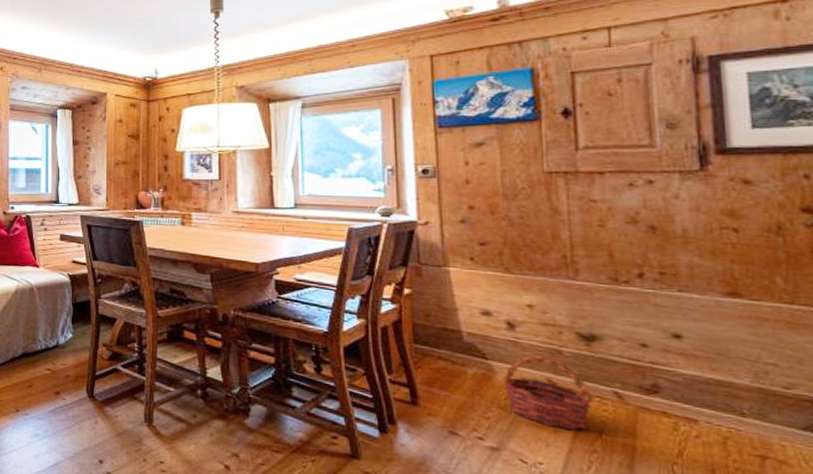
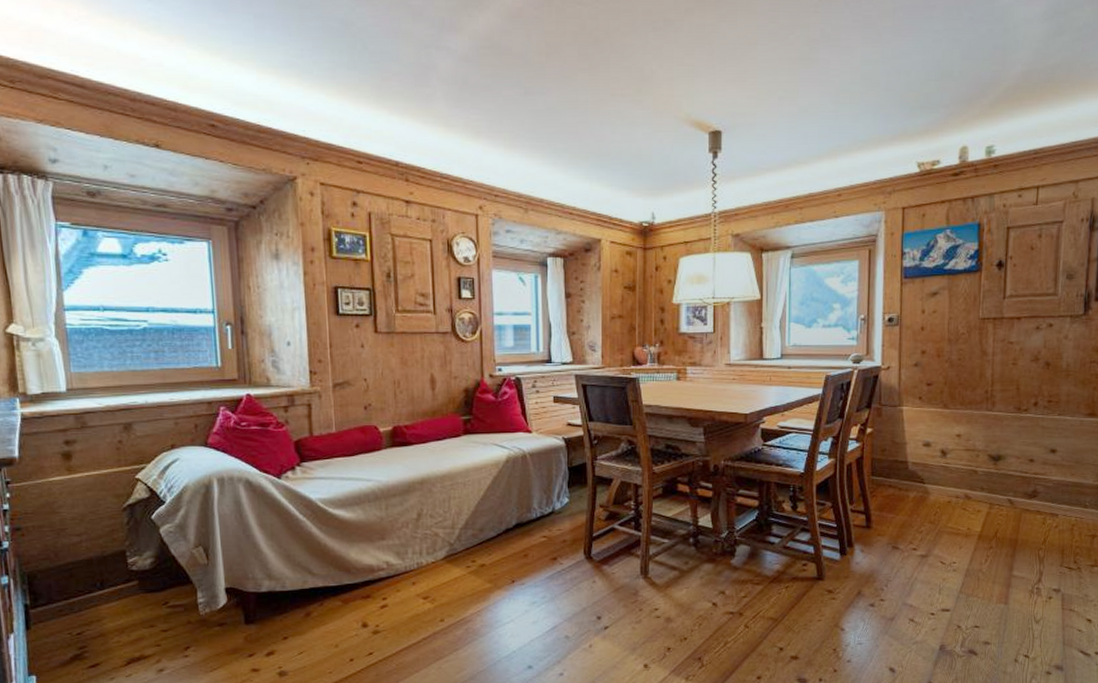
basket: present [501,355,595,431] -> none [933,475,995,534]

